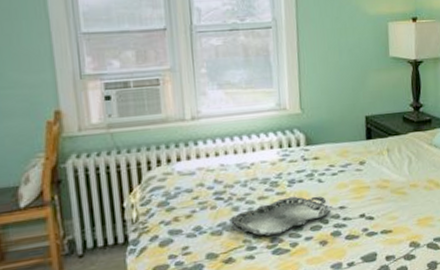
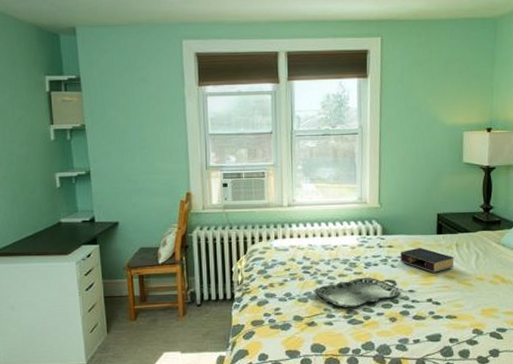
book: none [328,156,387,184] -> present [401,247,454,273]

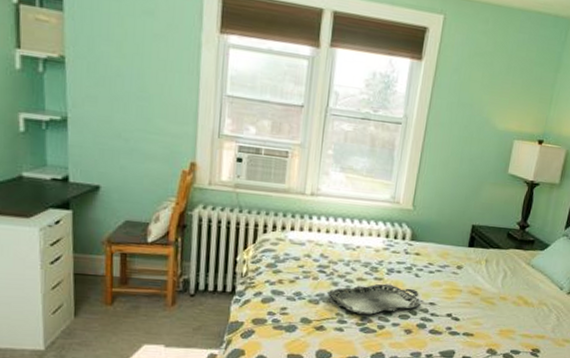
book: present [401,247,454,273] -> none [426,258,482,287]

